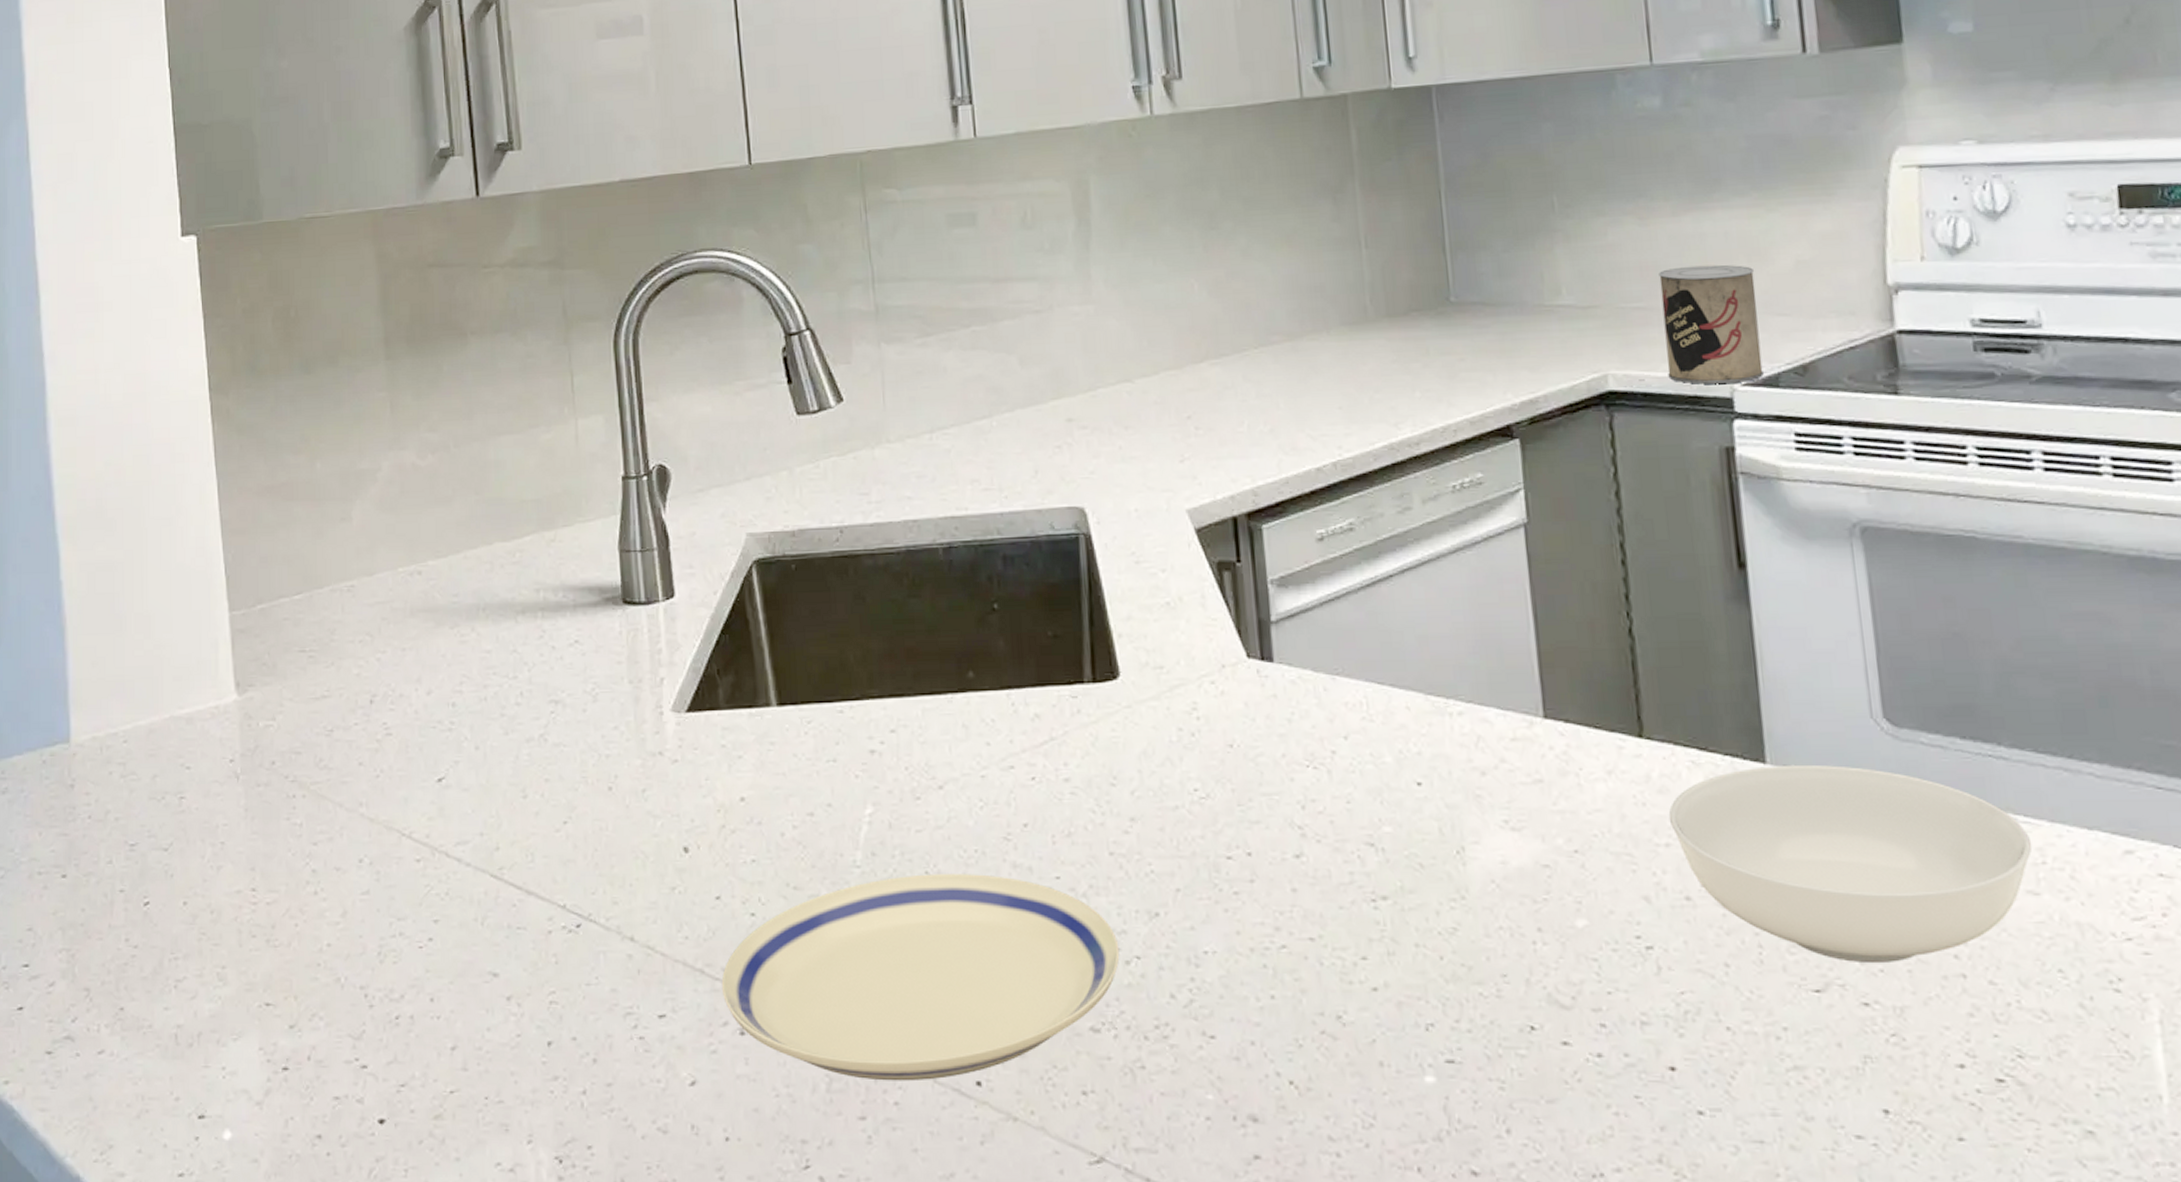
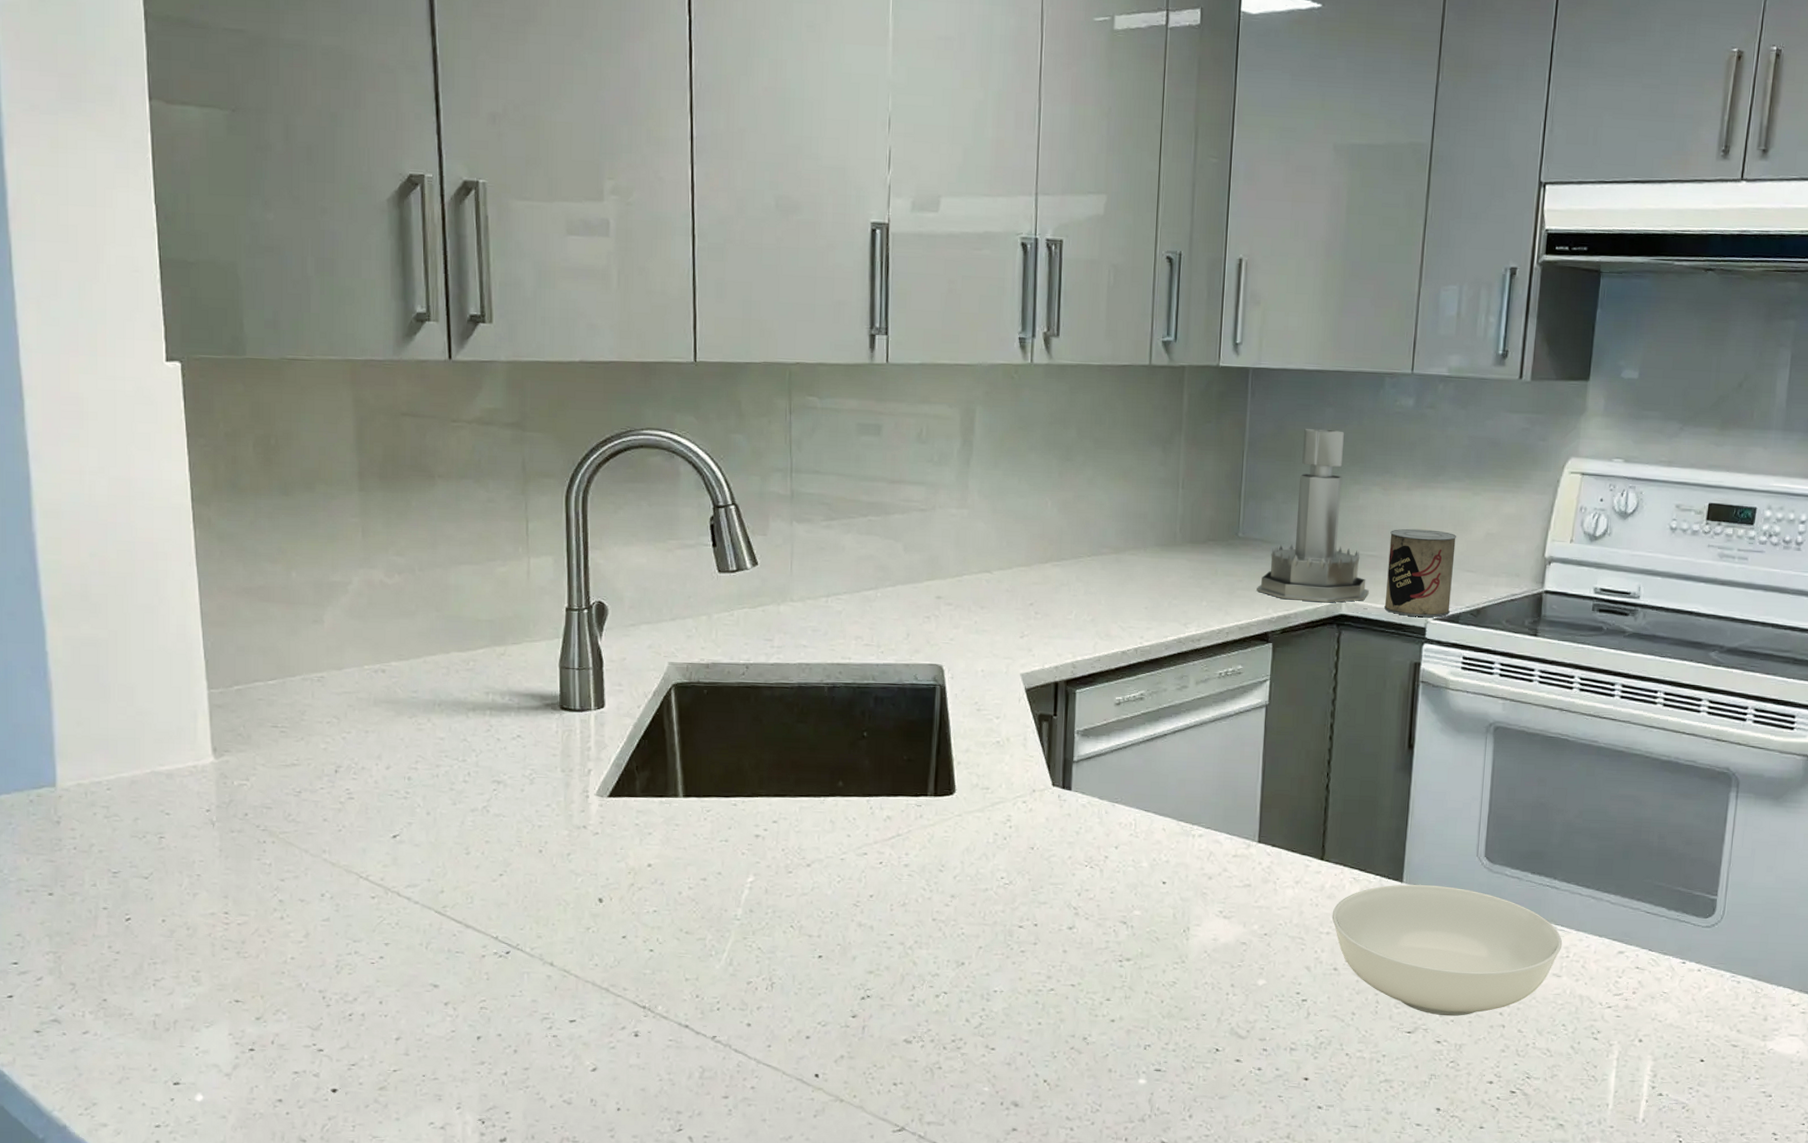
plate: present [721,874,1120,1081] -> none [622,927,932,1073]
paper towel holder: none [1486,150,1643,379] -> present [1256,428,1369,603]

